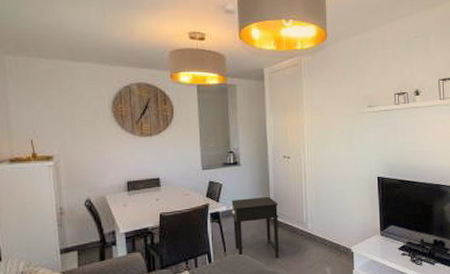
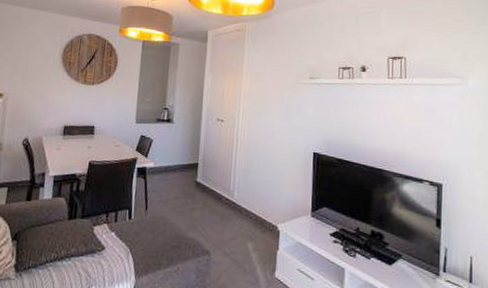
side table: present [230,196,279,258] -> none [157,157,206,225]

